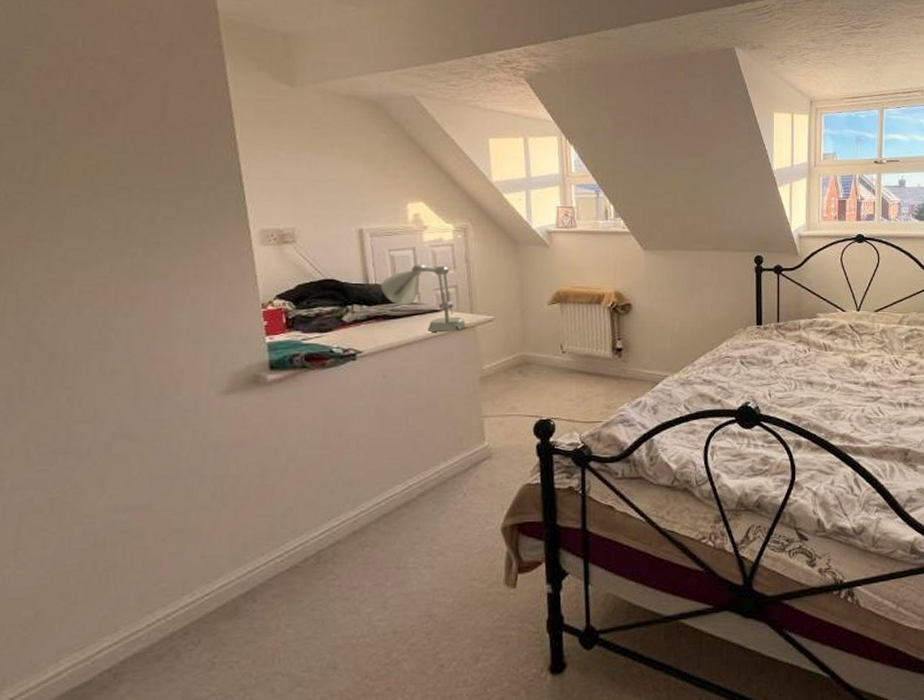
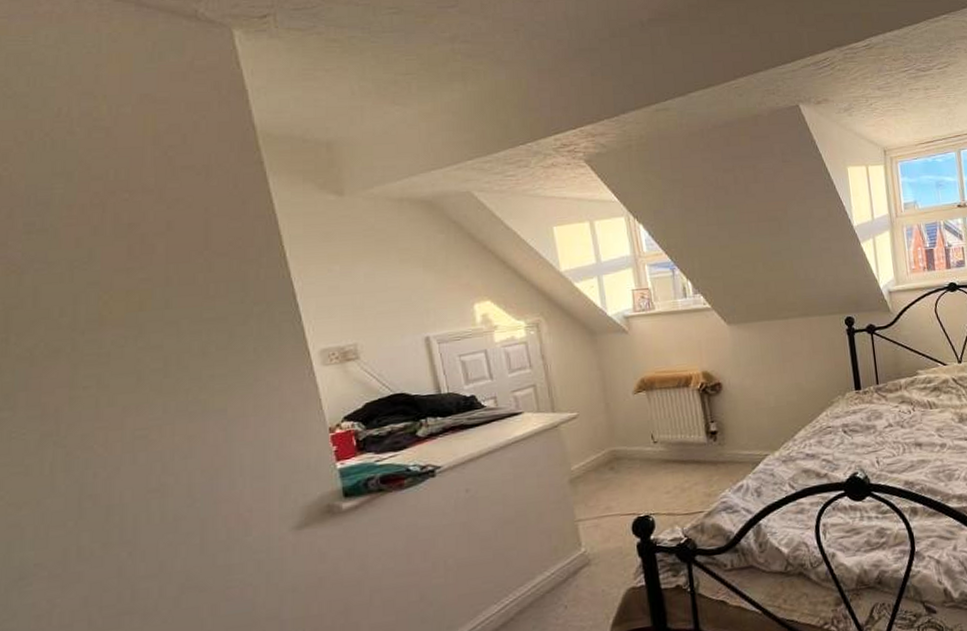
desk lamp: present [381,264,468,333] -> none [455,365,551,438]

